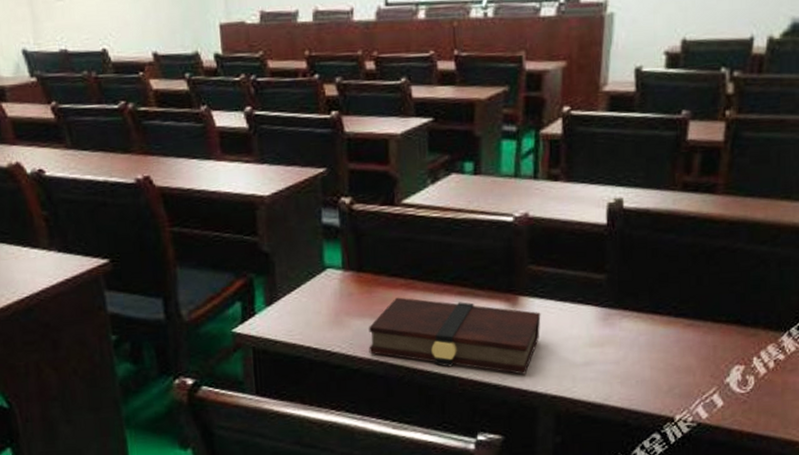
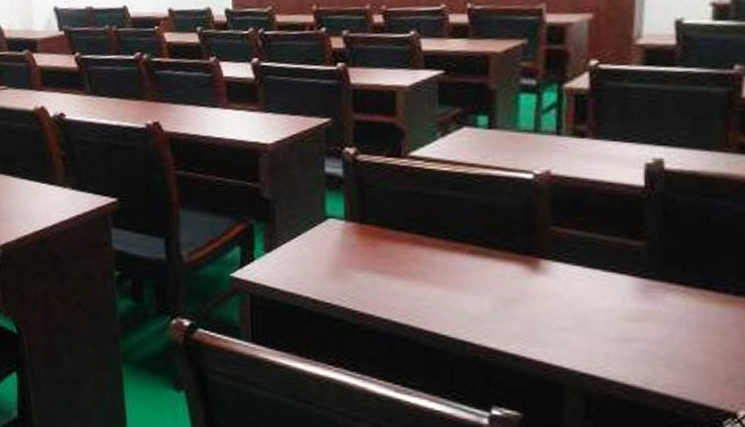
book: present [369,297,541,375] -> none [371,252,567,346]

